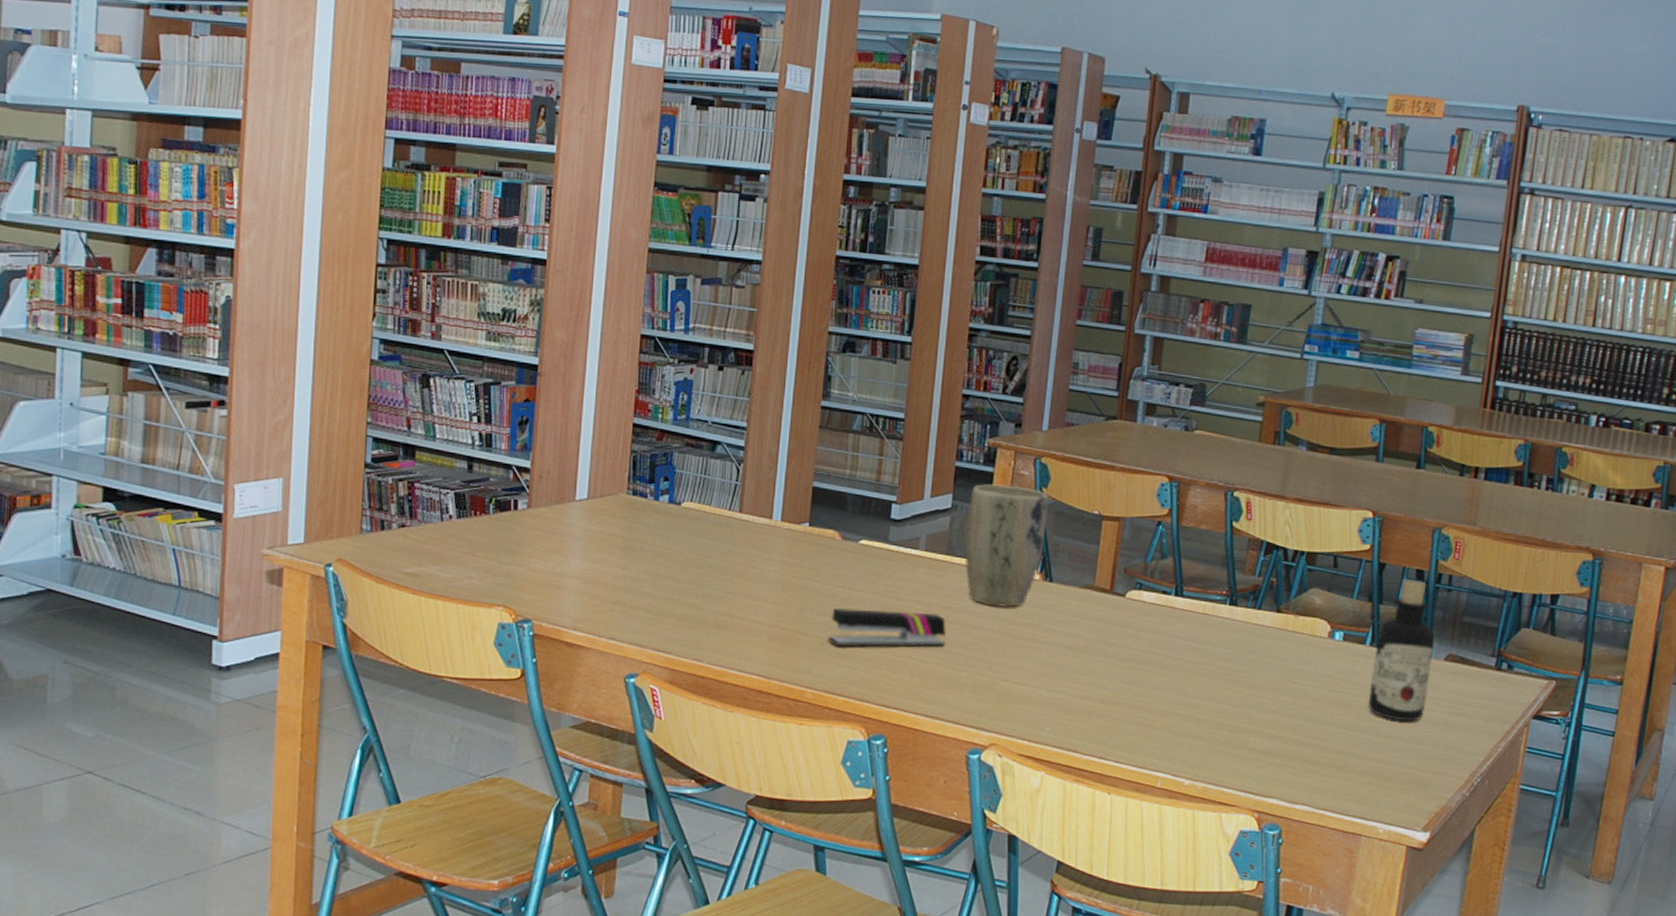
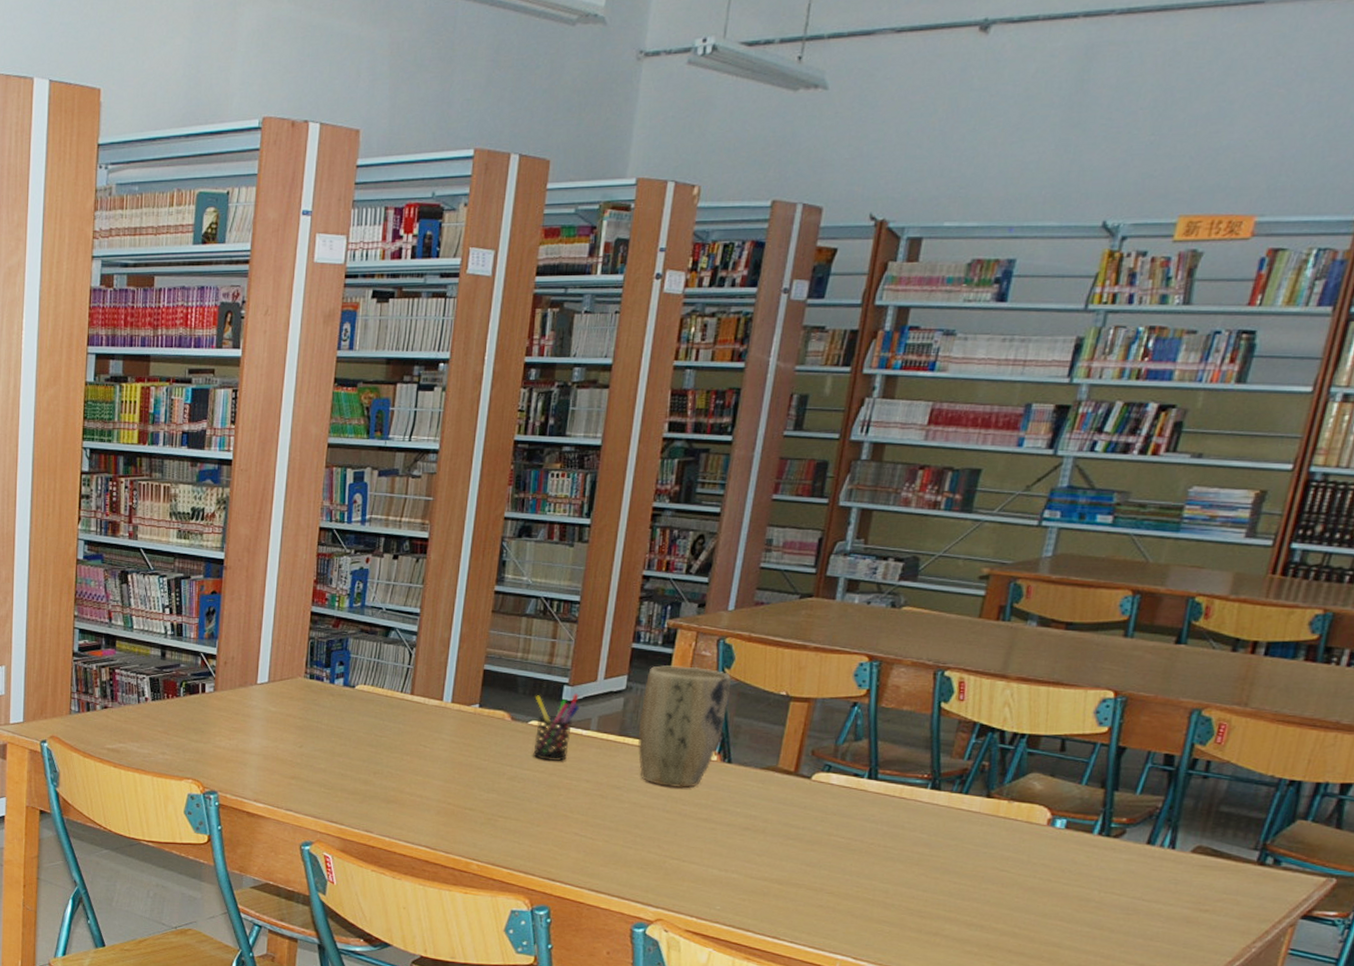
stapler: present [827,607,946,648] -> none [494,785,615,825]
pen holder: none [864,511,908,583] -> present [533,693,580,762]
bottle: present [1368,578,1435,722] -> none [1090,764,1182,916]

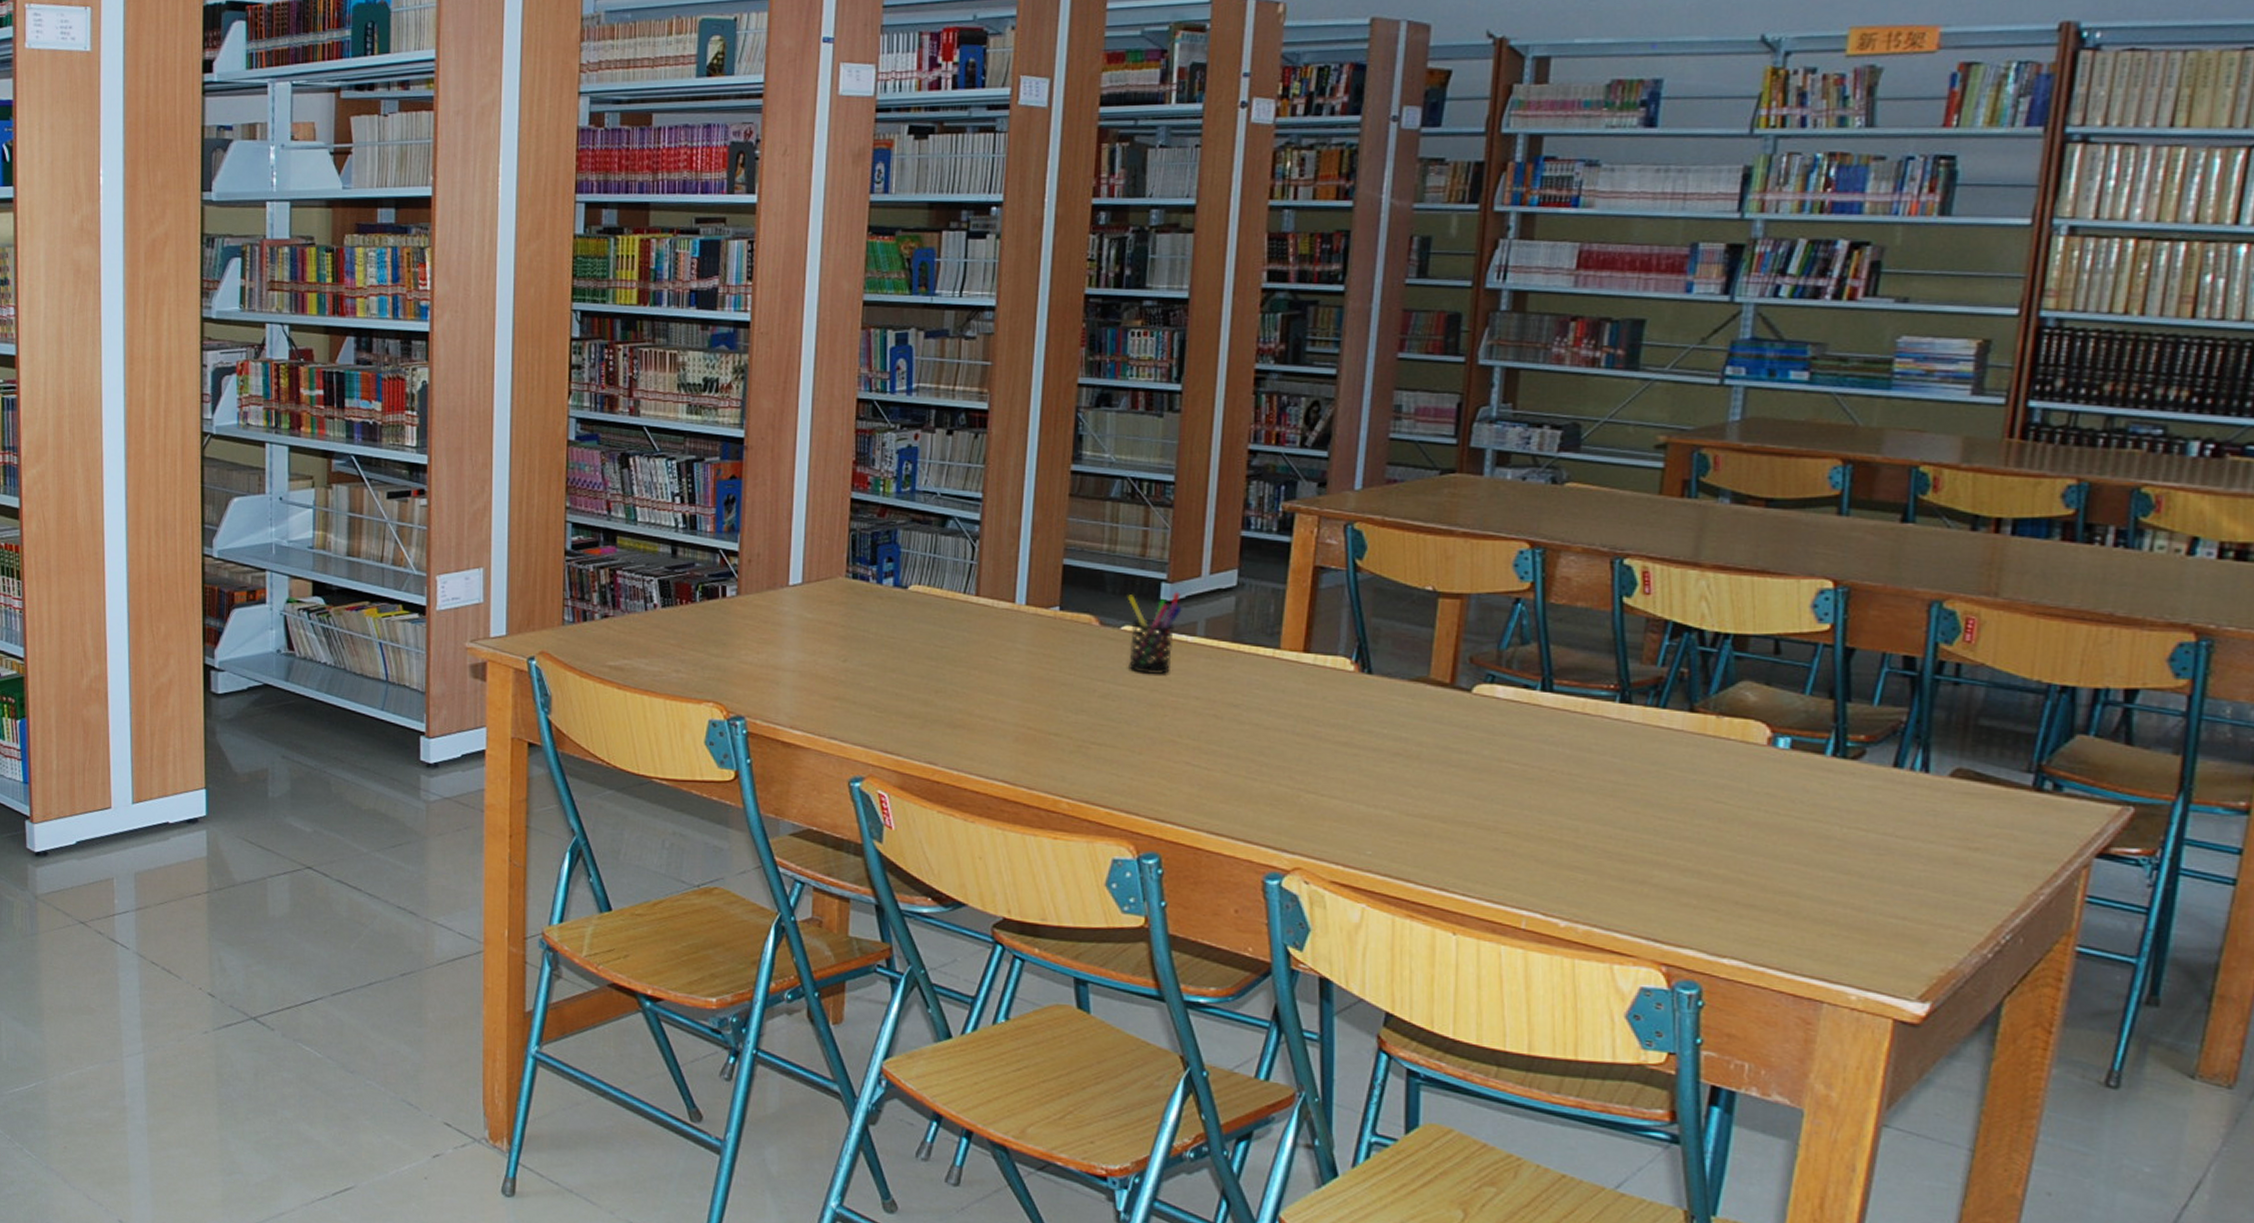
plant pot: present [637,665,731,788] -> none [1255,557,1365,706]

